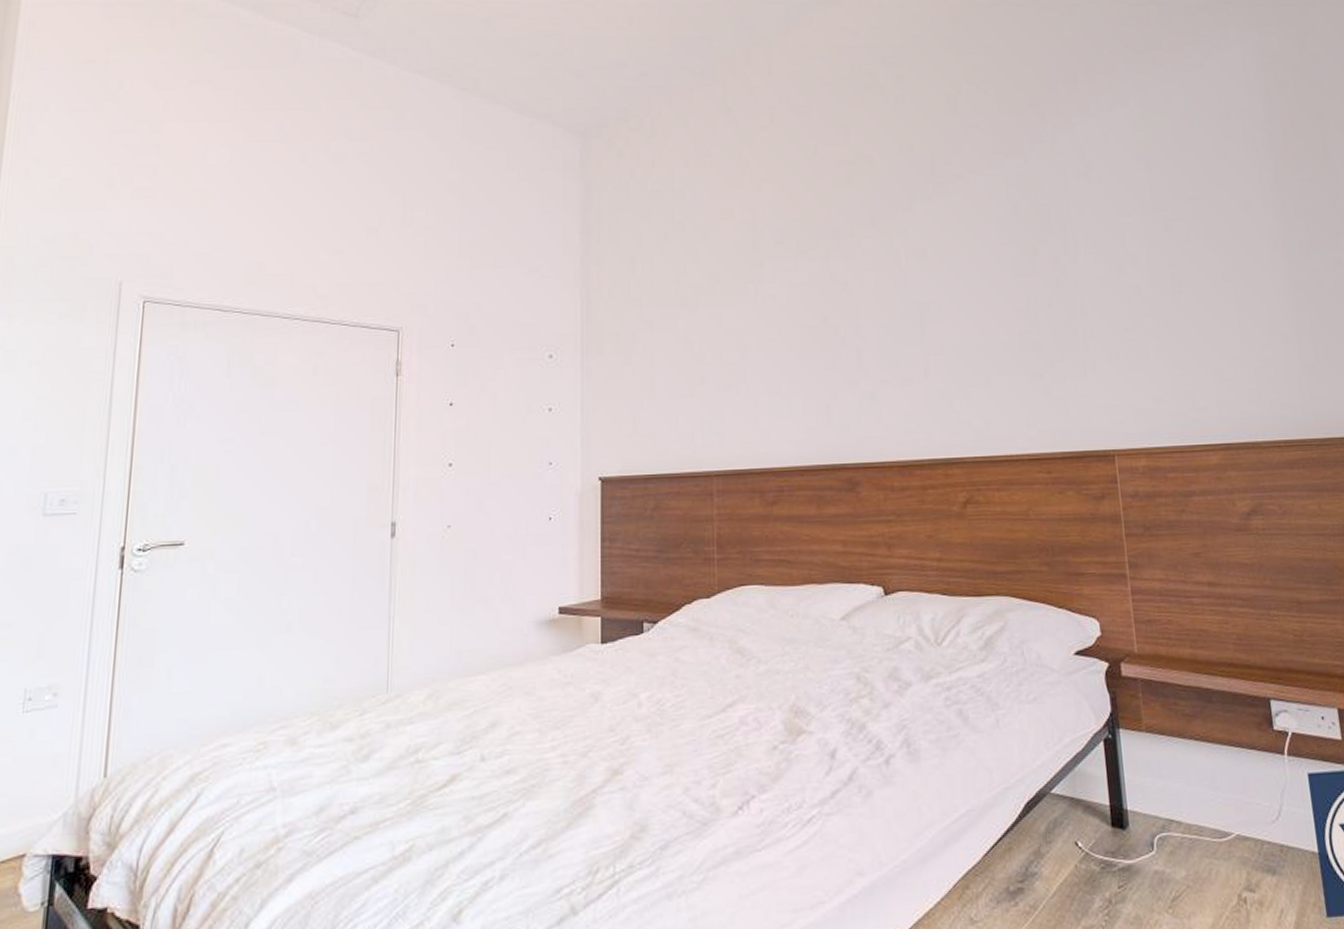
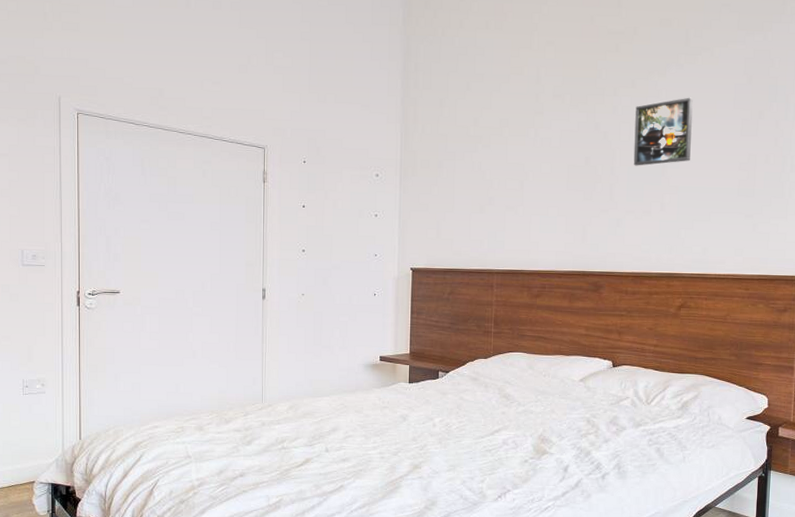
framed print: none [879,234,955,323] -> present [633,97,693,166]

